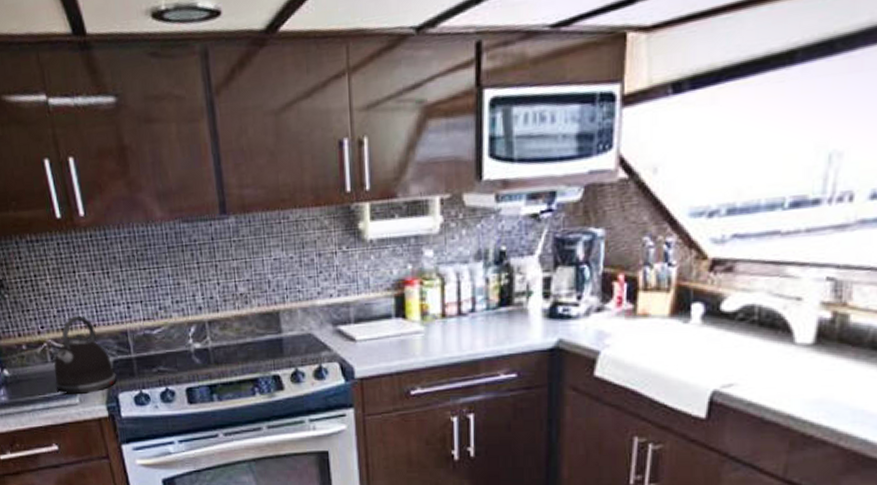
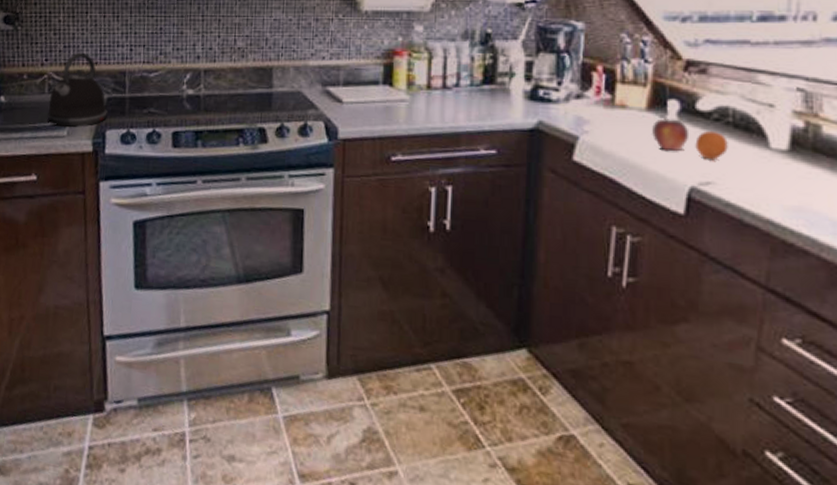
fruit: none [675,322,714,356] -> present [652,117,690,151]
fruit: none [718,331,752,361] -> present [695,130,728,159]

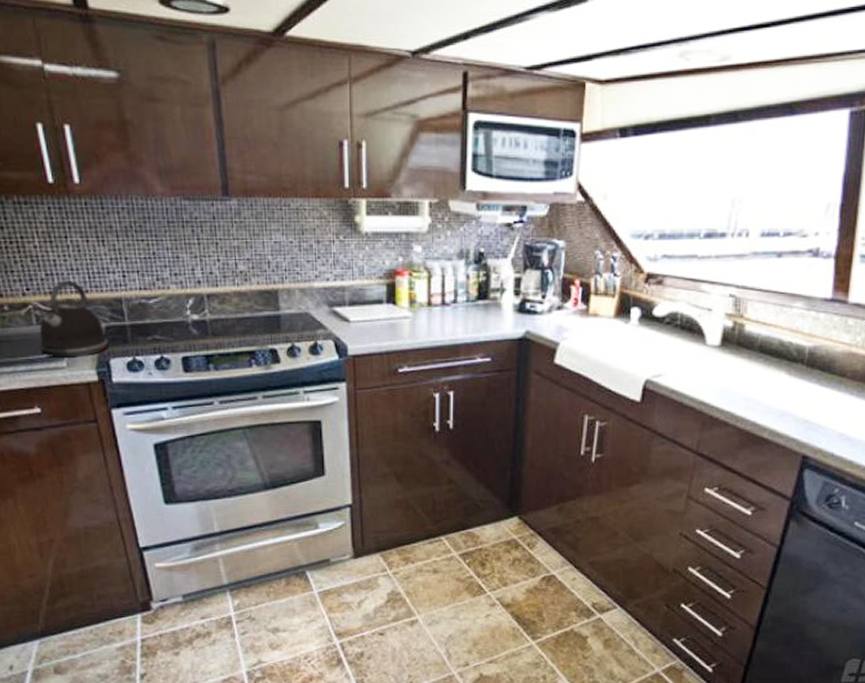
fruit: present [652,117,690,151] -> none [618,323,647,350]
fruit: present [695,130,728,159] -> none [651,332,676,356]

